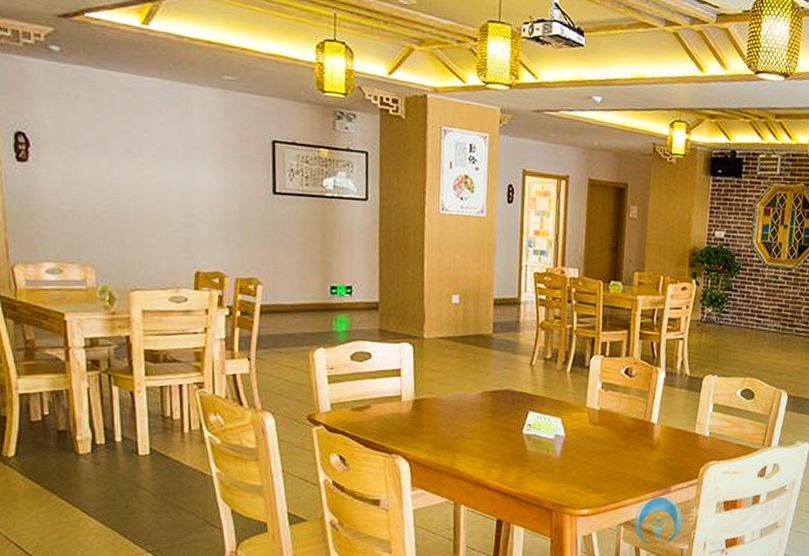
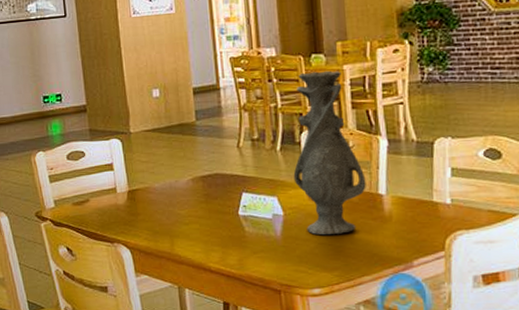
vase: none [578,298,642,458] -> present [293,70,366,235]

